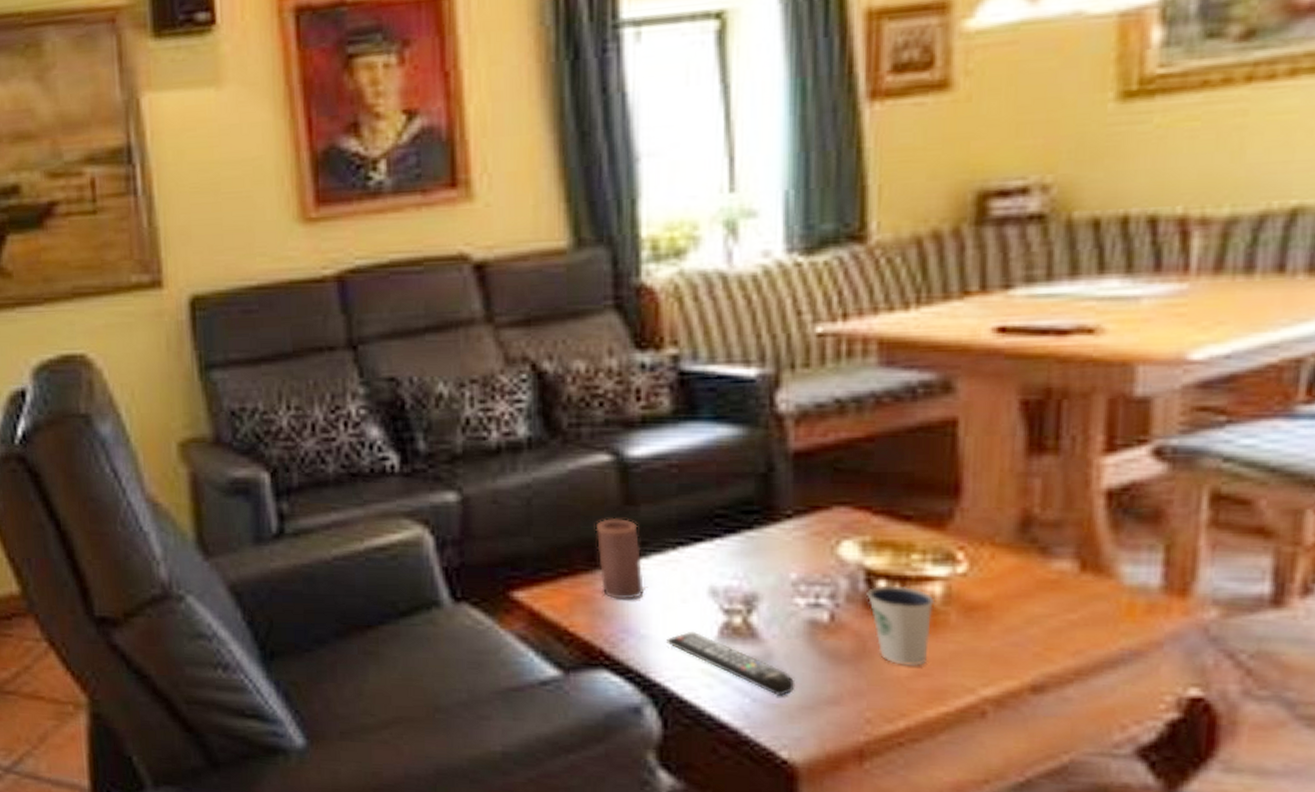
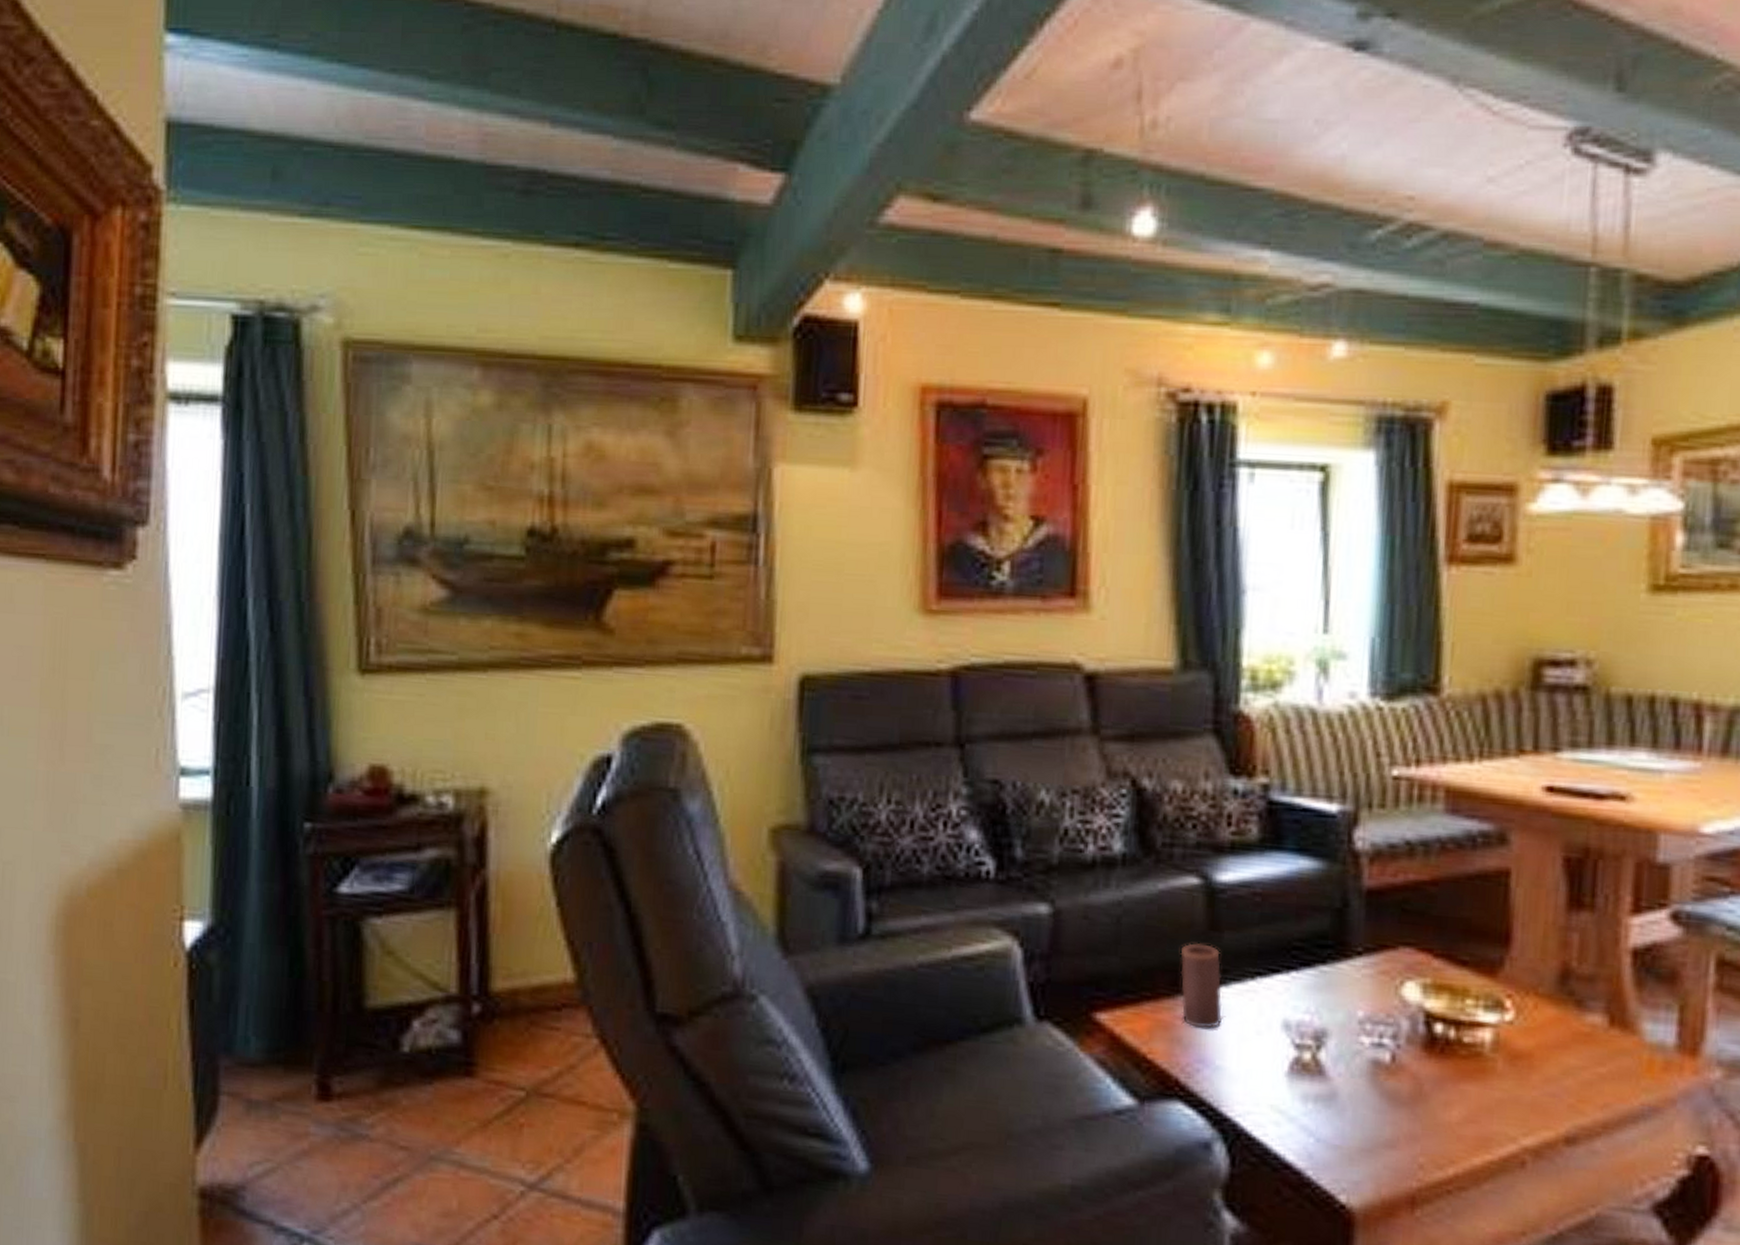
remote control: present [666,632,796,696] -> none [1239,1065,1357,1137]
dixie cup: present [866,585,936,666] -> none [1425,1028,1485,1112]

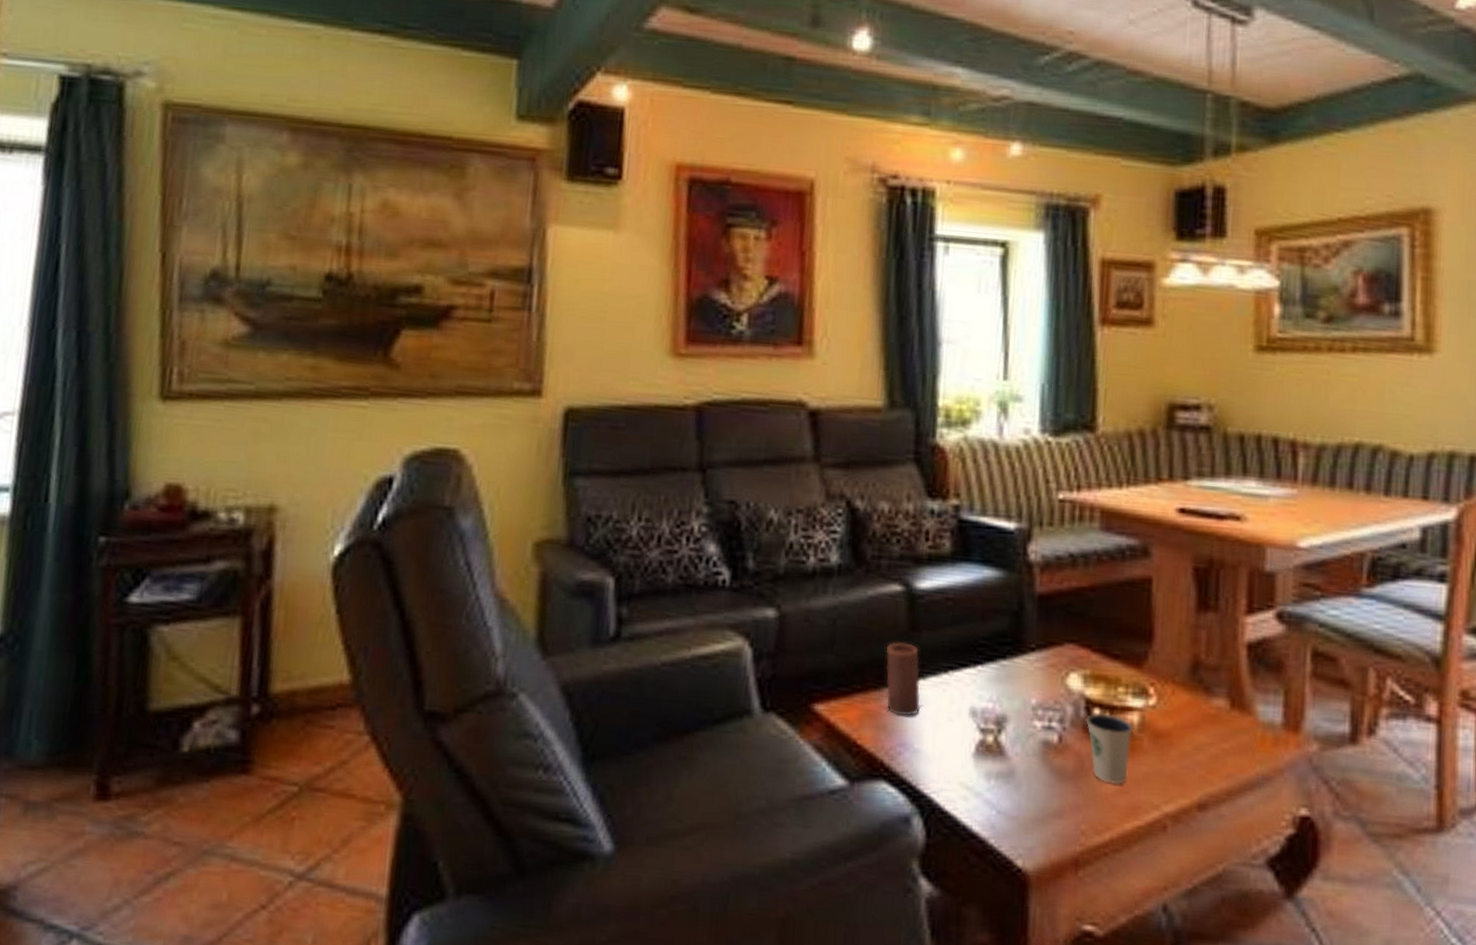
dixie cup: none [1425,1028,1485,1112] -> present [1085,712,1134,784]

